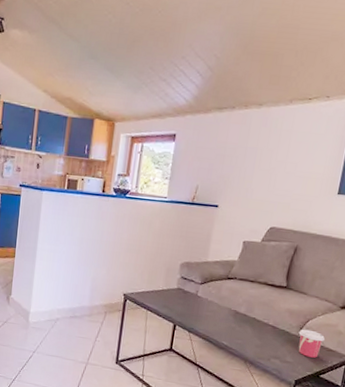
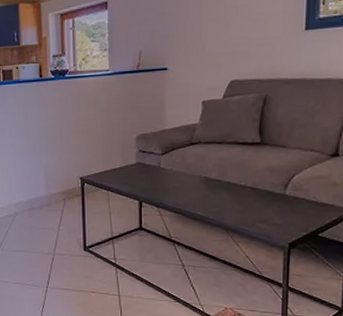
cup: present [298,329,326,358] -> none [284,185,318,216]

